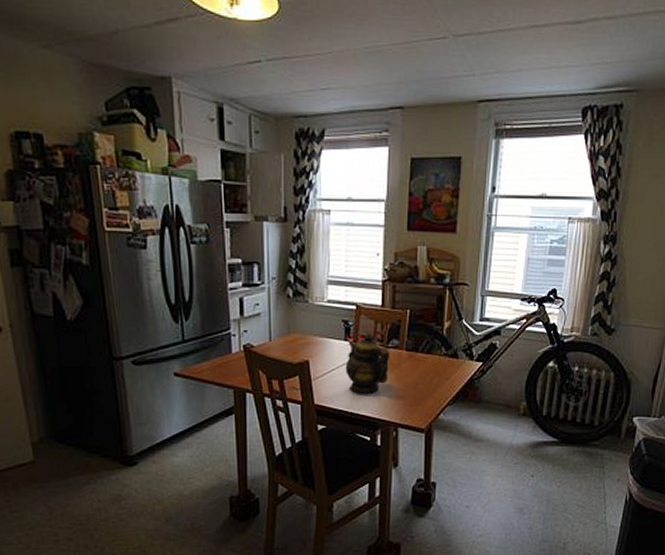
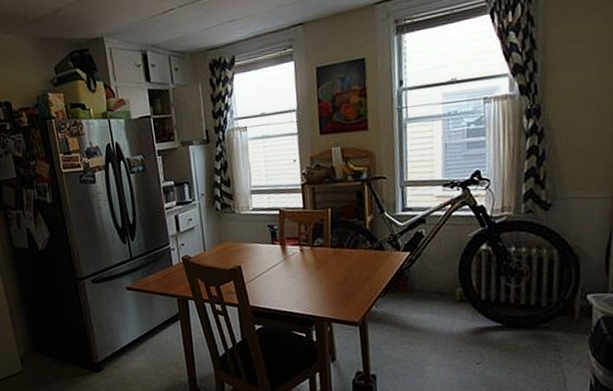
teapot: present [345,332,390,394] -> none [275,234,317,293]

